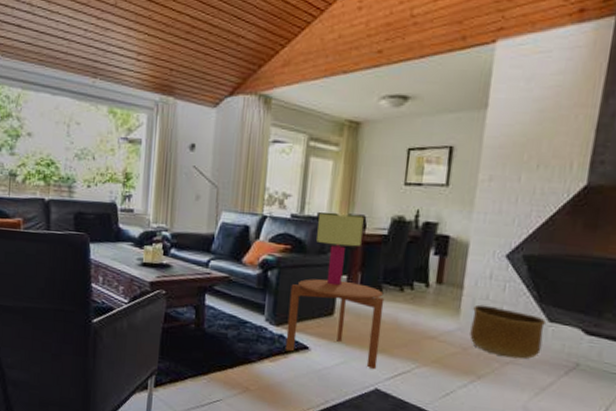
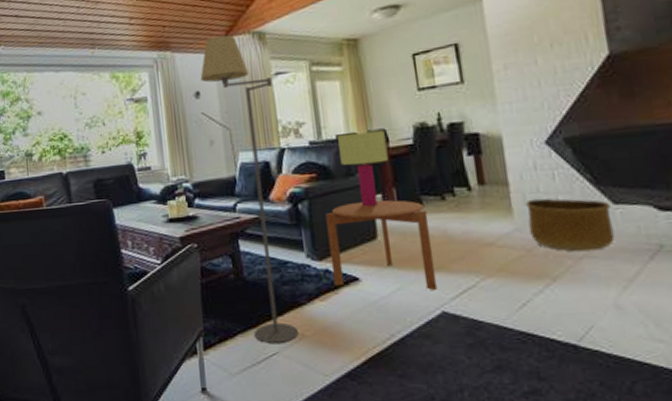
floor lamp: none [198,91,268,392] -> present [200,35,298,344]

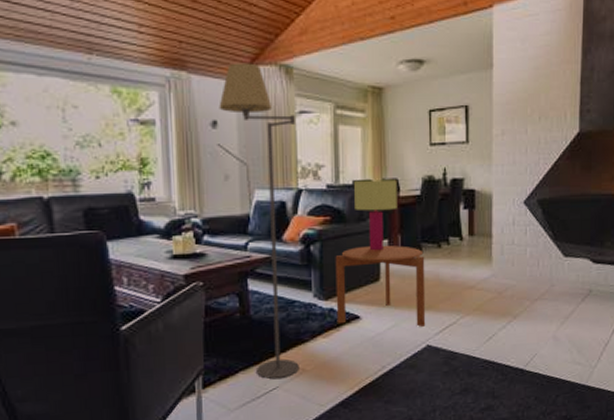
basket: present [526,198,615,252] -> none [503,249,561,295]

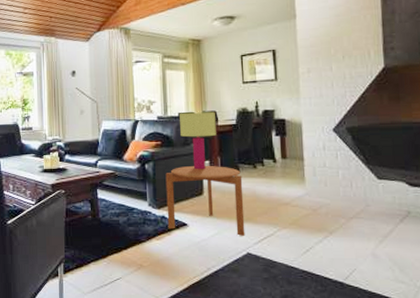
floor lamp: present [219,63,299,380] -> none [77,28,138,271]

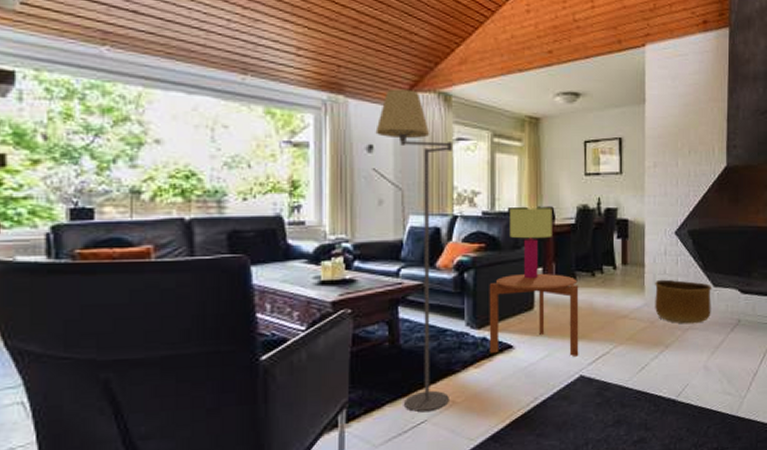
floor lamp: none [77,28,138,271] -> present [375,88,452,412]
basket: none [315,171,377,213] -> present [655,279,711,324]

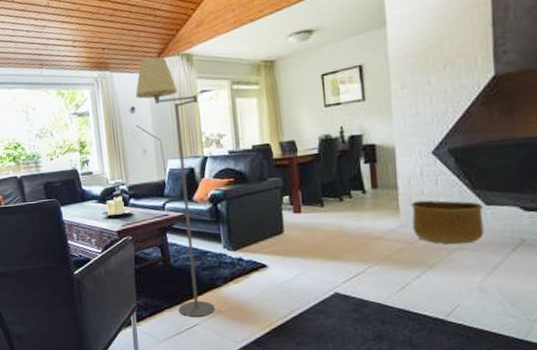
side table: present [489,273,579,357] -> none [240,200,332,275]
table lamp: present [510,208,552,279] -> none [253,141,296,207]

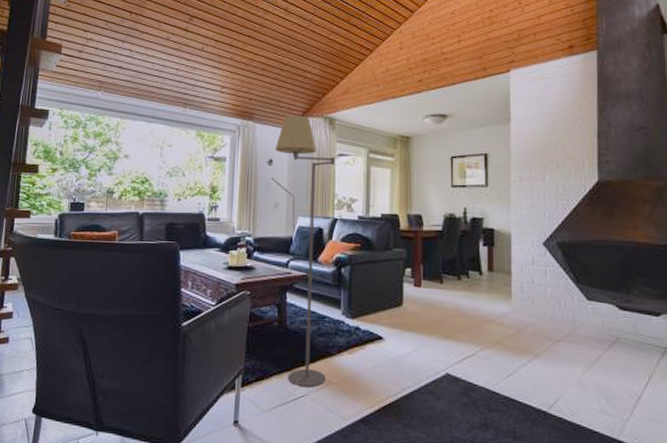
basket: present [411,199,484,245] -> none [522,288,585,336]

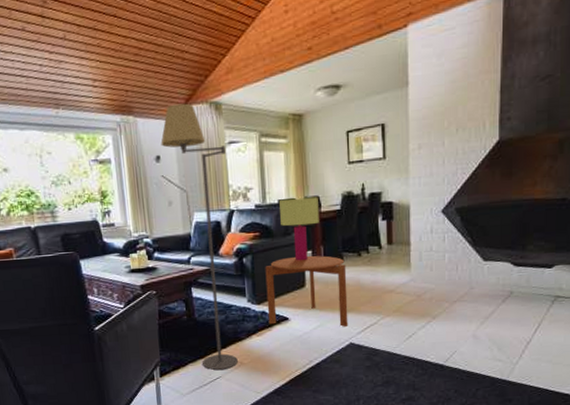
side table: none [361,273,446,354] -> present [265,255,348,327]
table lamp: none [382,214,421,278] -> present [279,197,319,261]

